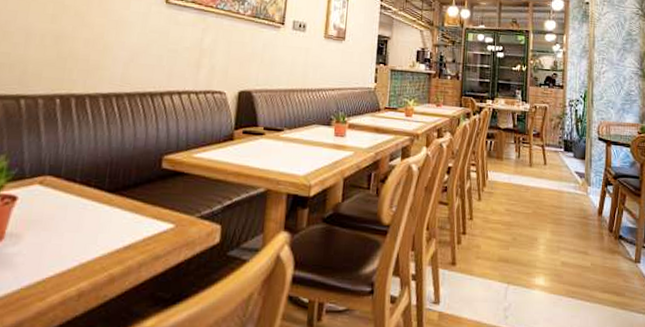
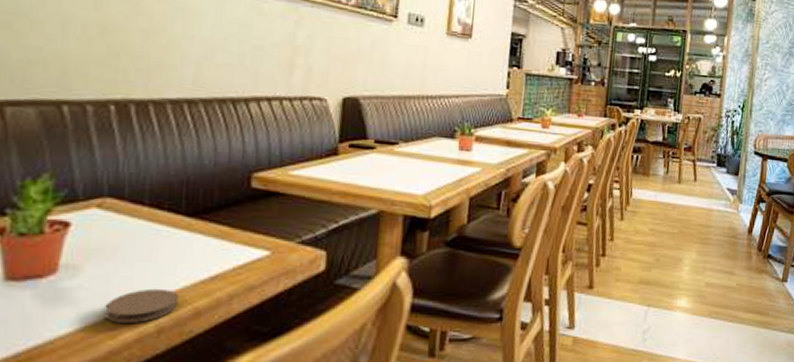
coaster: none [37,256,97,287] -> present [104,288,178,323]

